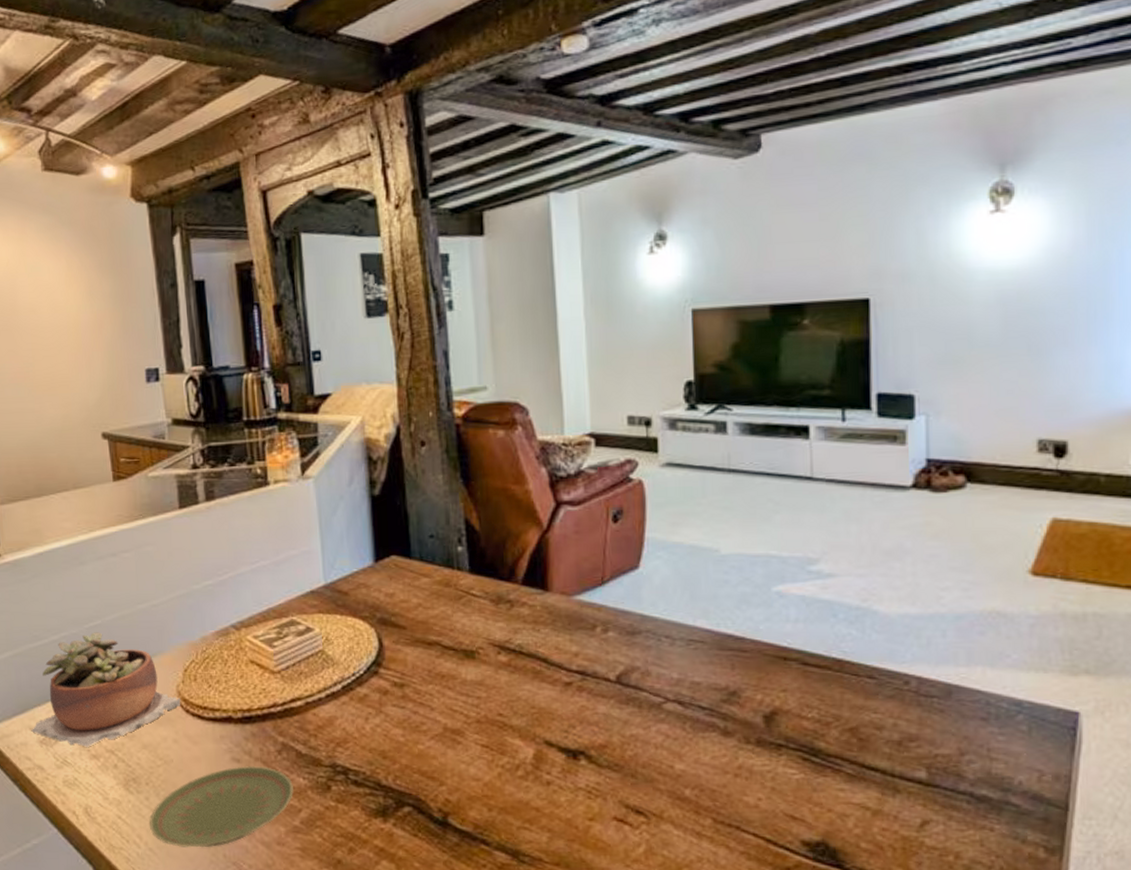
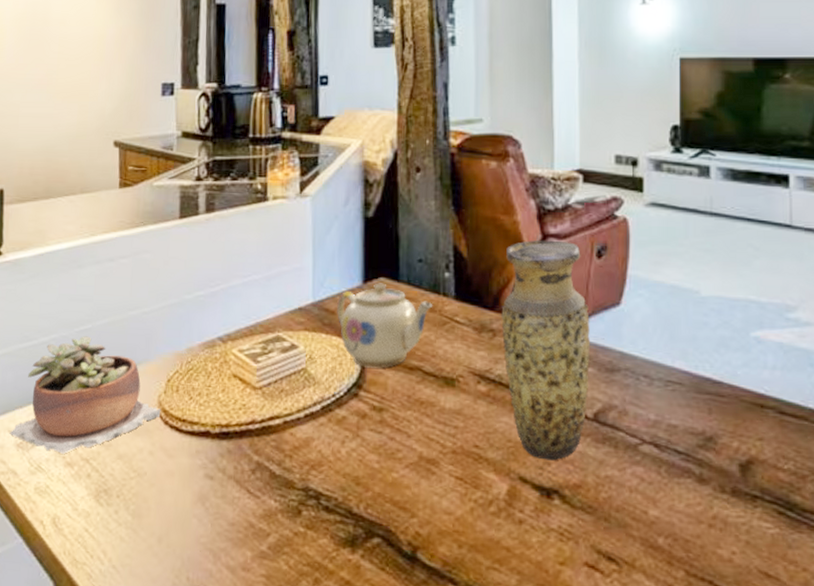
plate: present [149,766,293,848] -> none [116,484,264,569]
teapot: none [350,561,448,645] -> present [337,283,433,368]
vase: none [518,507,611,724] -> present [501,240,590,461]

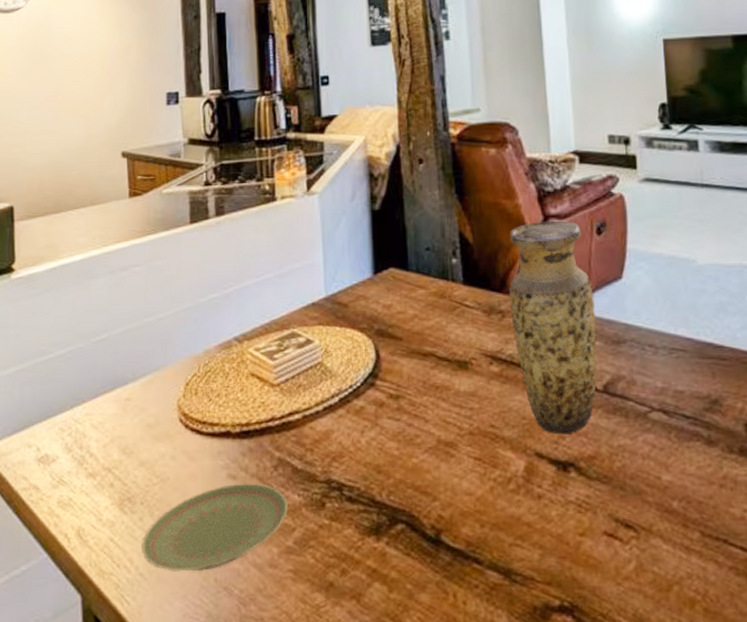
succulent plant: present [9,336,161,454] -> none [30,346,181,465]
plate: none [116,484,264,569] -> present [142,483,288,572]
teapot: present [337,283,433,368] -> none [349,273,443,357]

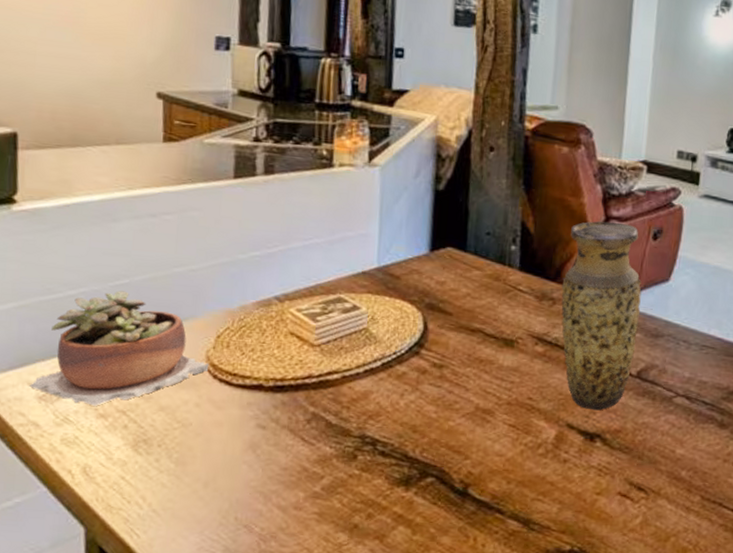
succulent plant: none [30,346,181,465] -> present [29,291,209,406]
plate: present [142,483,288,572] -> none [156,433,319,510]

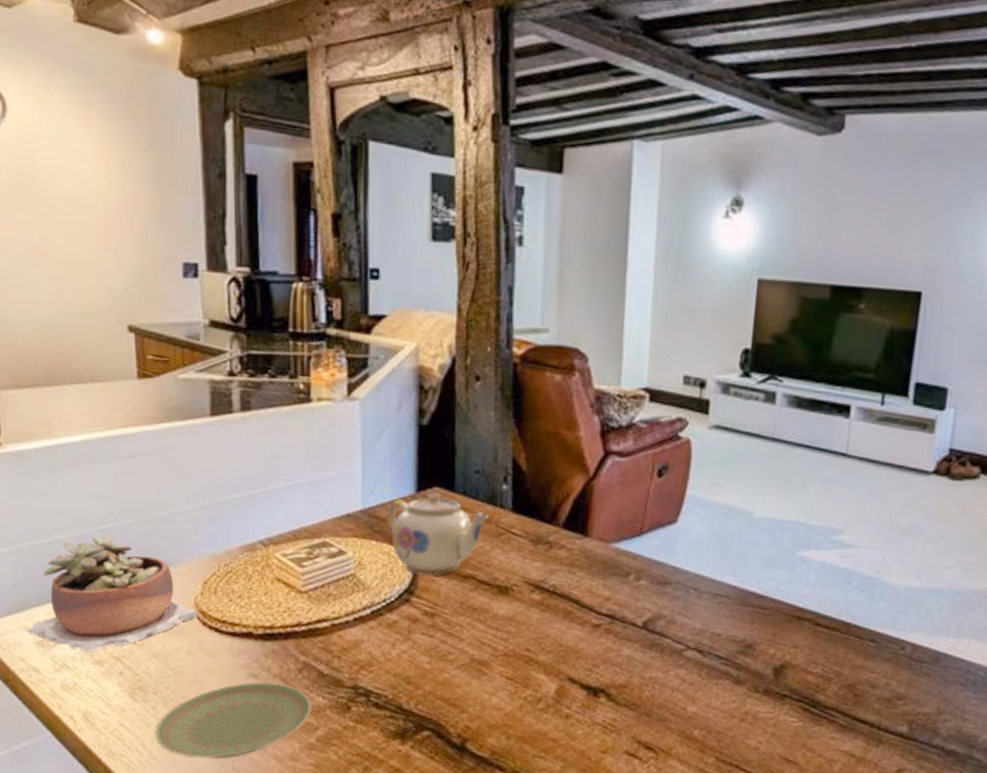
plate: none [156,433,319,510] -> present [155,682,312,759]
teapot: none [402,252,498,330] -> present [388,492,490,576]
vase: present [561,221,642,411] -> none [558,457,646,664]

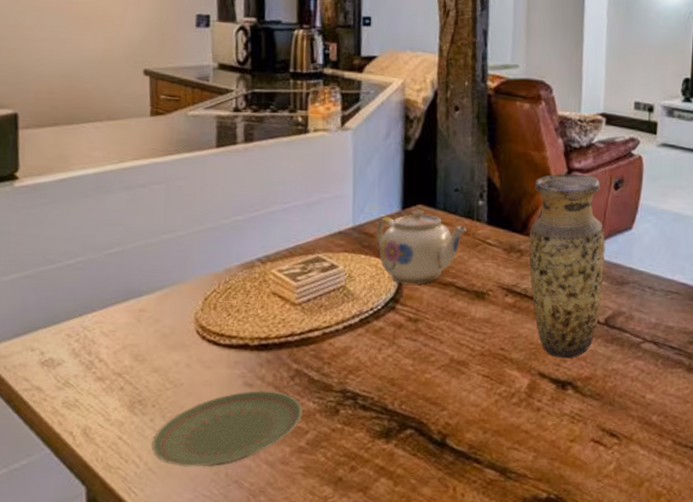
succulent plant: present [27,535,198,652] -> none [33,258,198,370]
vase: none [558,457,646,664] -> present [528,174,606,359]

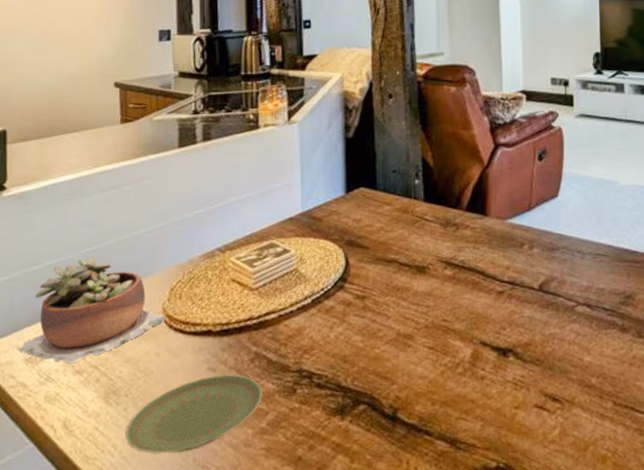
succulent plant: none [33,258,198,370] -> present [18,257,165,363]
teapot: present [376,209,467,285] -> none [323,192,406,264]
vase: present [528,174,606,359] -> none [463,148,535,326]

